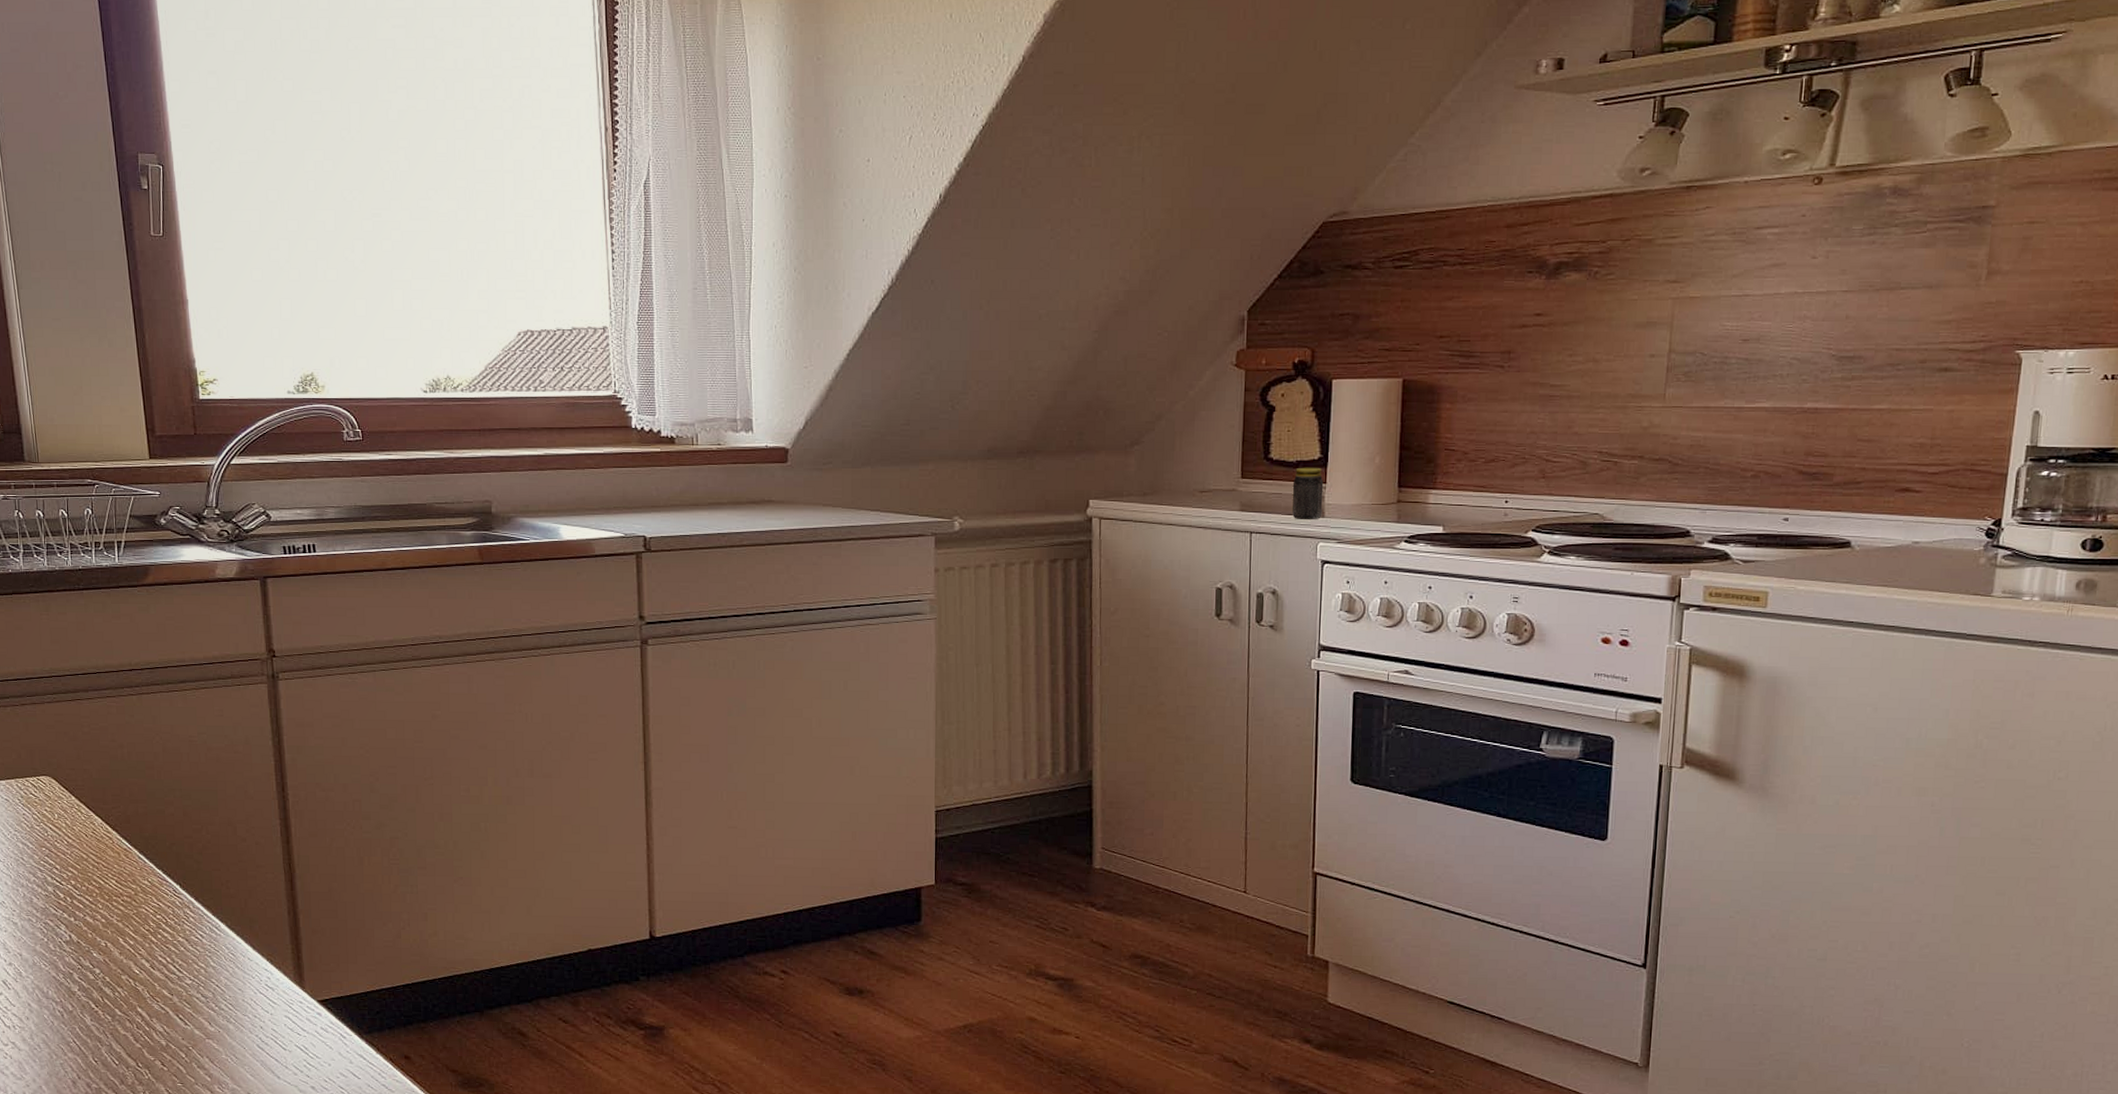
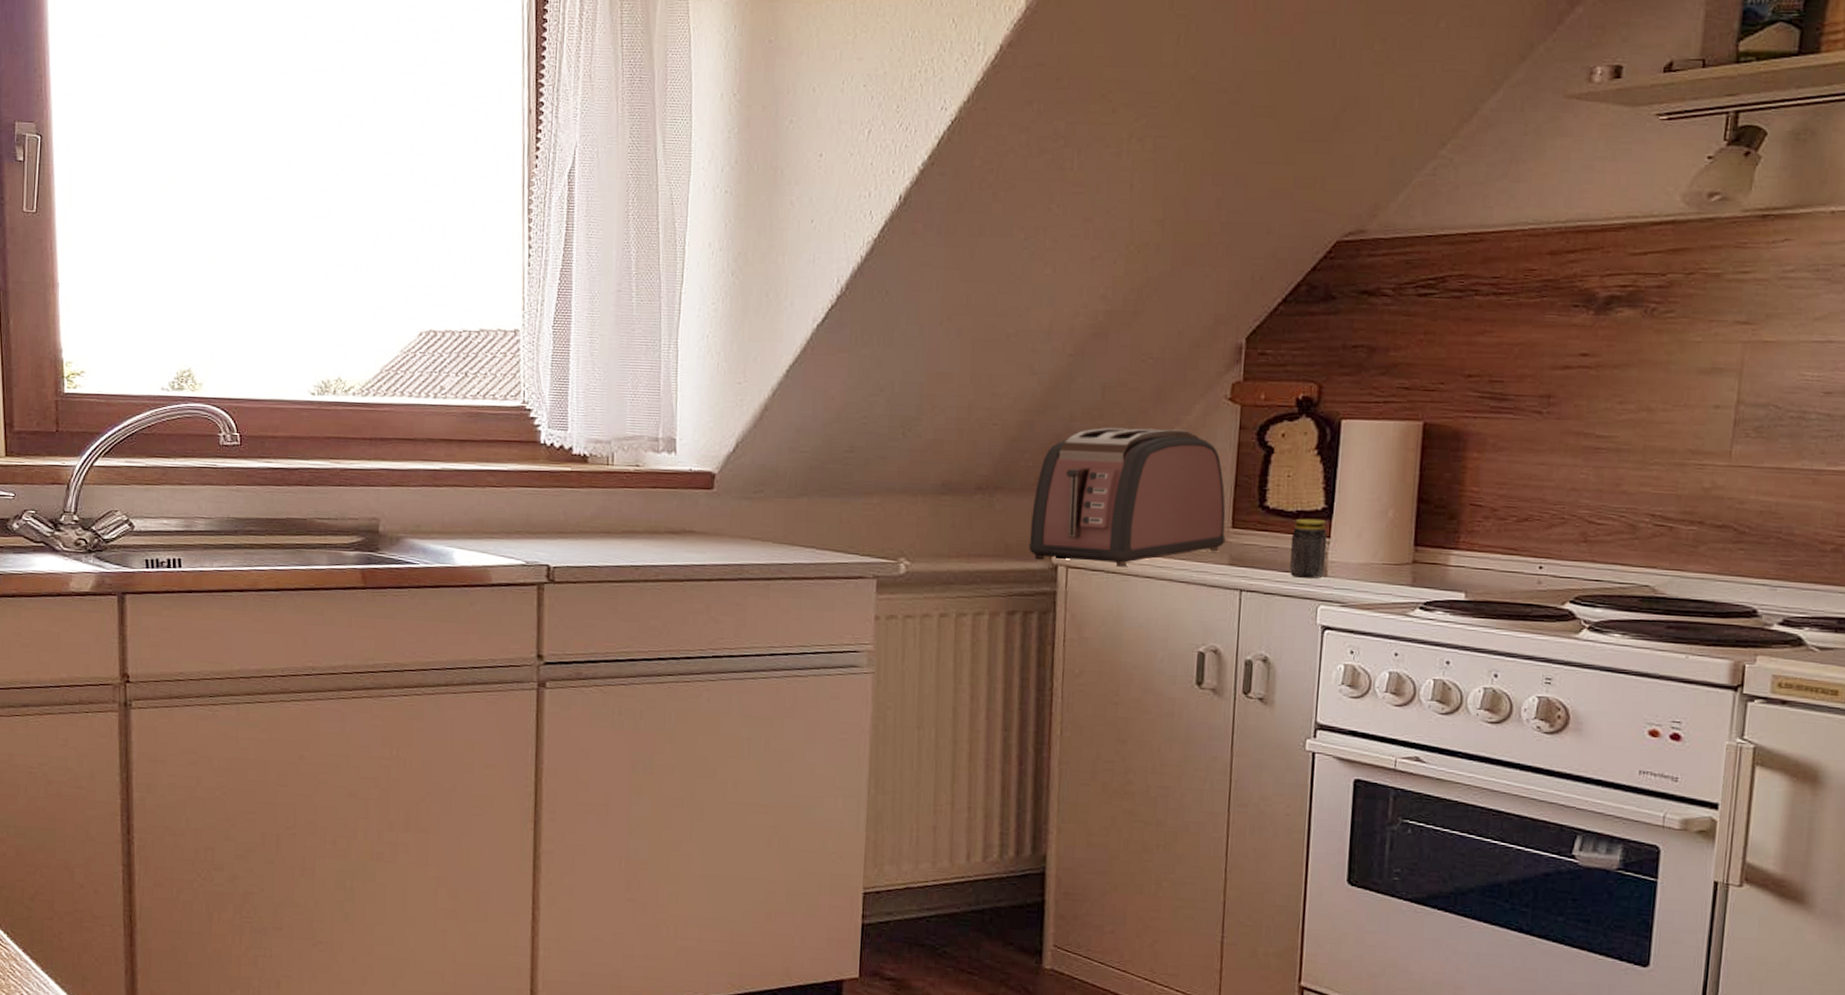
toaster: none [1066,393,1236,516] -> present [1028,427,1226,567]

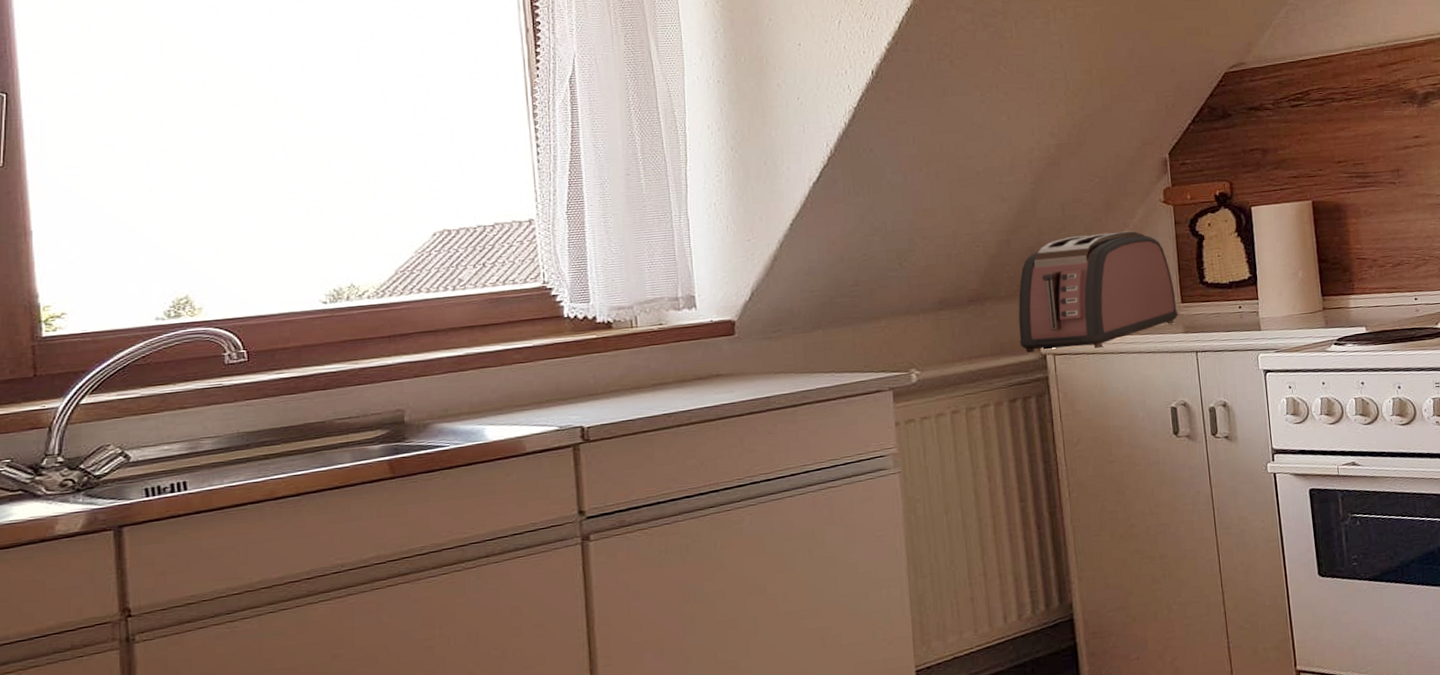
jar: present [1290,518,1328,580] -> none [1228,286,1259,336]

